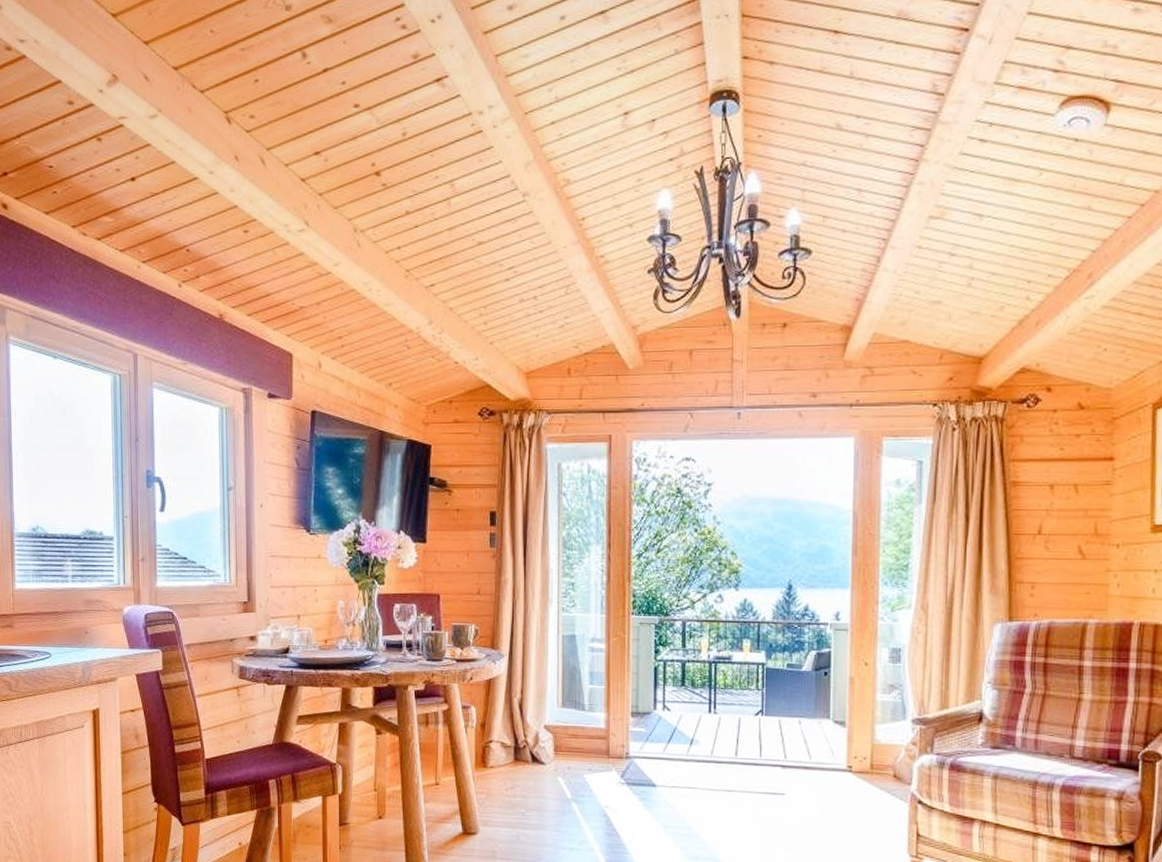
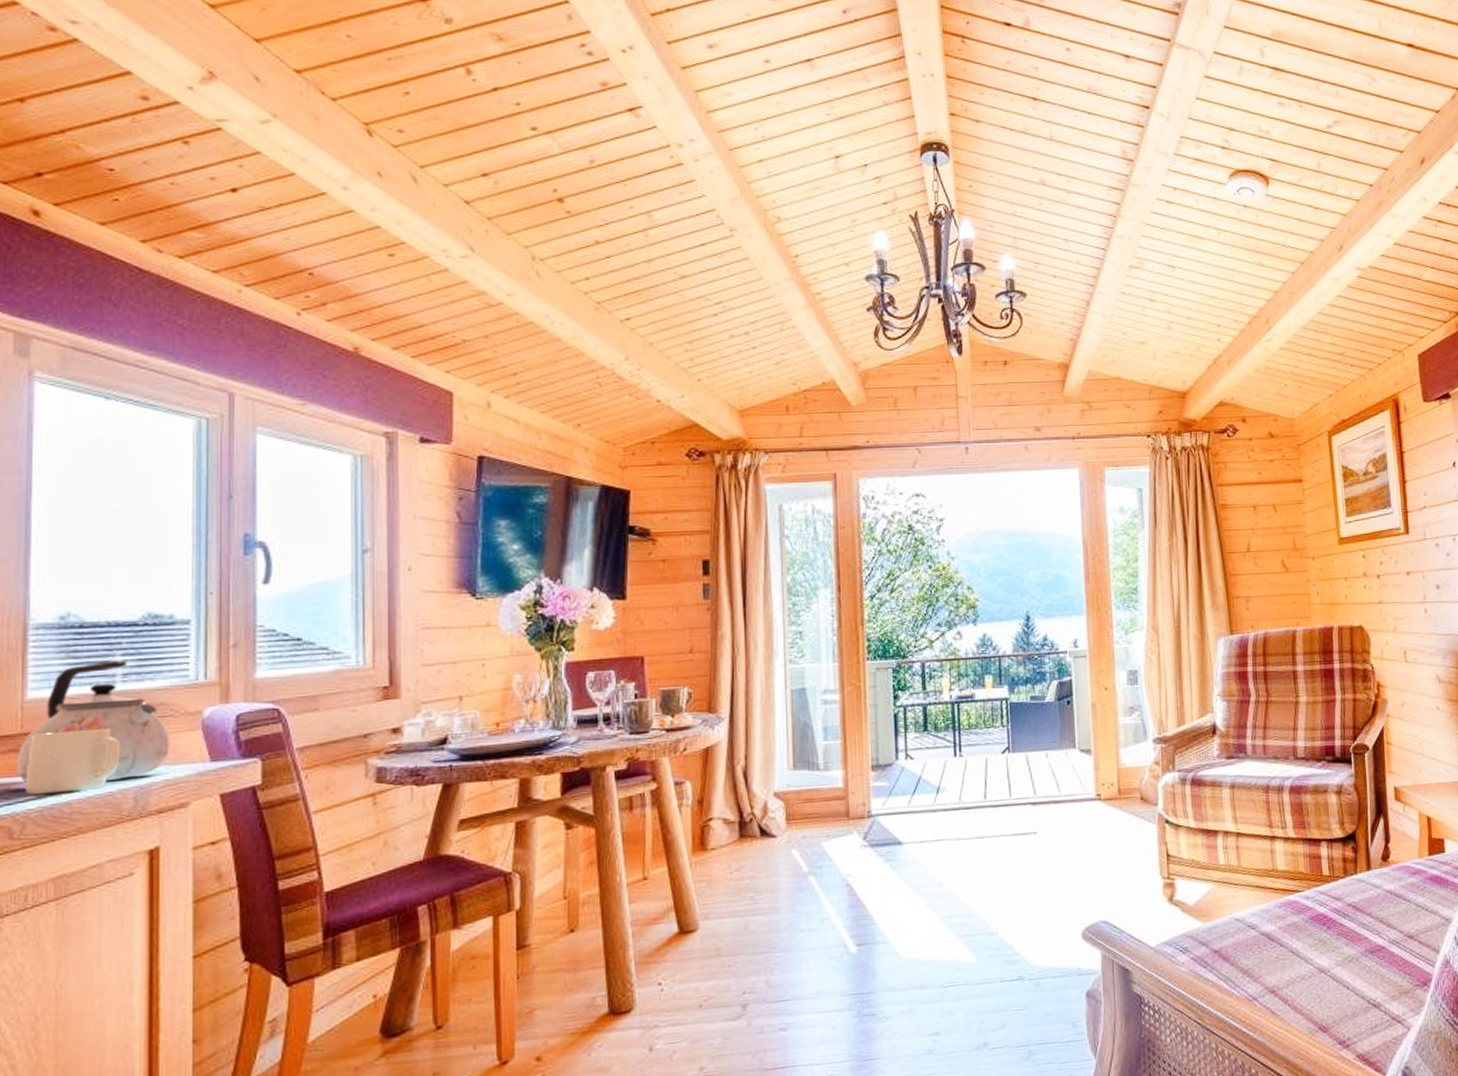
kettle: none [11,564,103,656] -> present [16,660,169,783]
mug: none [17,614,73,661] -> present [25,727,121,796]

